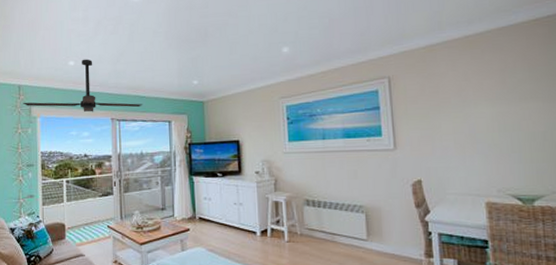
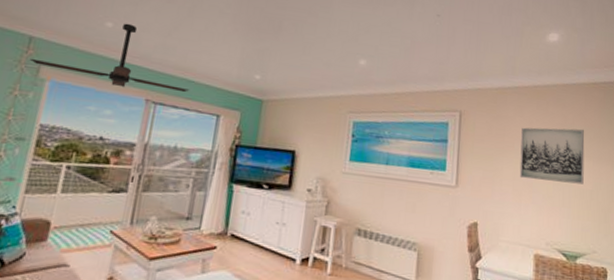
wall art: none [457,70,534,131] -> present [519,127,585,185]

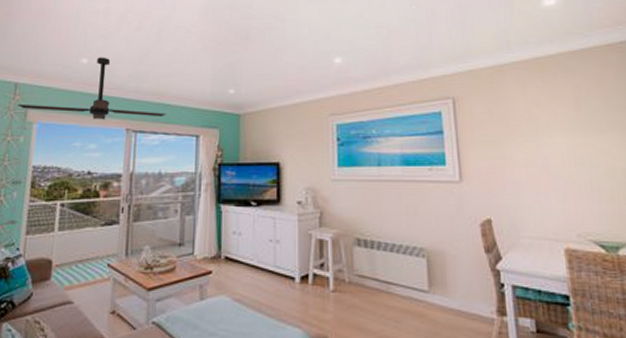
wall art: present [519,127,585,185] -> none [528,98,613,164]

